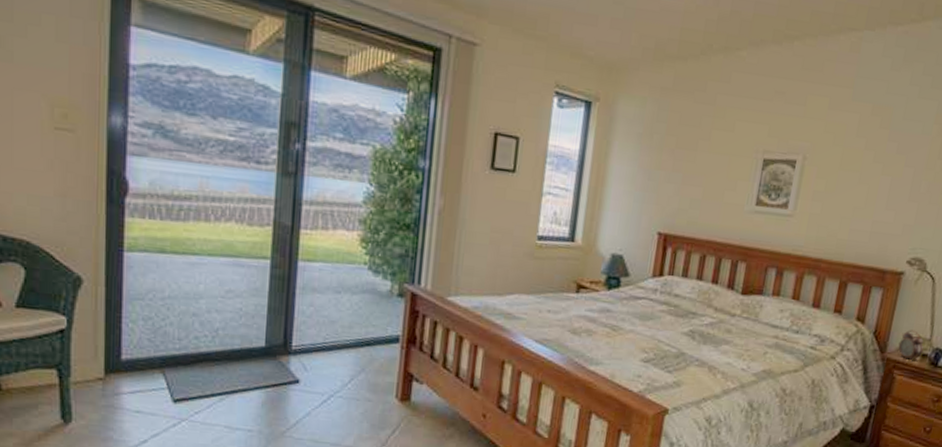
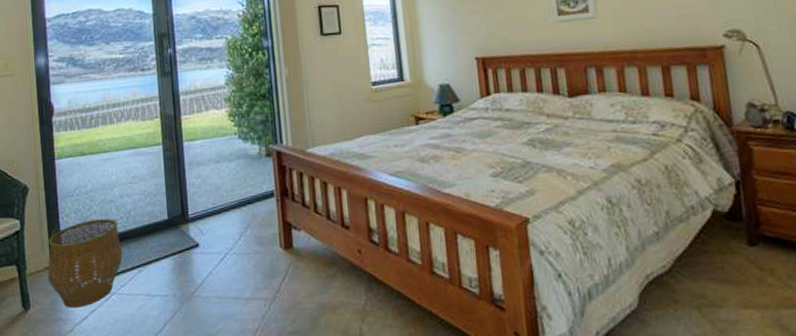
basket: none [99,331,202,429] -> present [47,218,123,308]

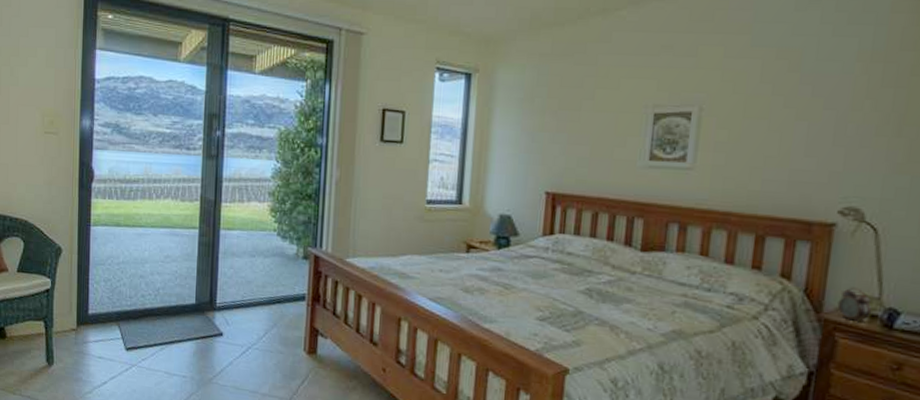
basket: present [47,218,123,308] -> none [73,291,147,373]

